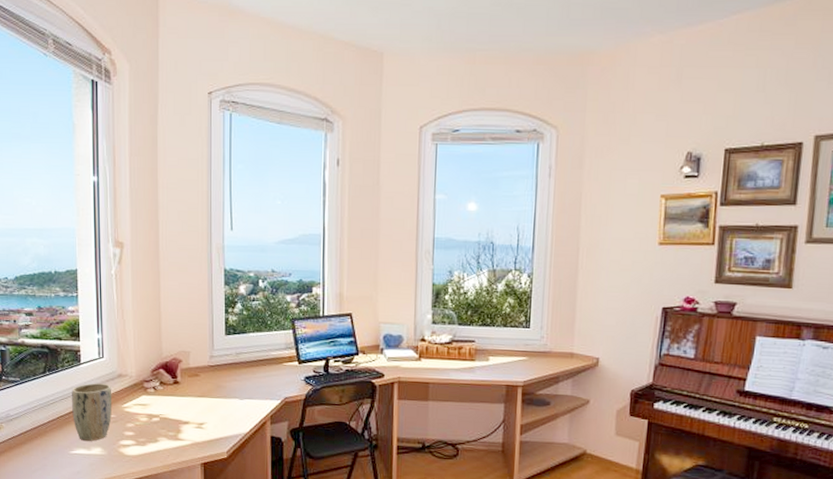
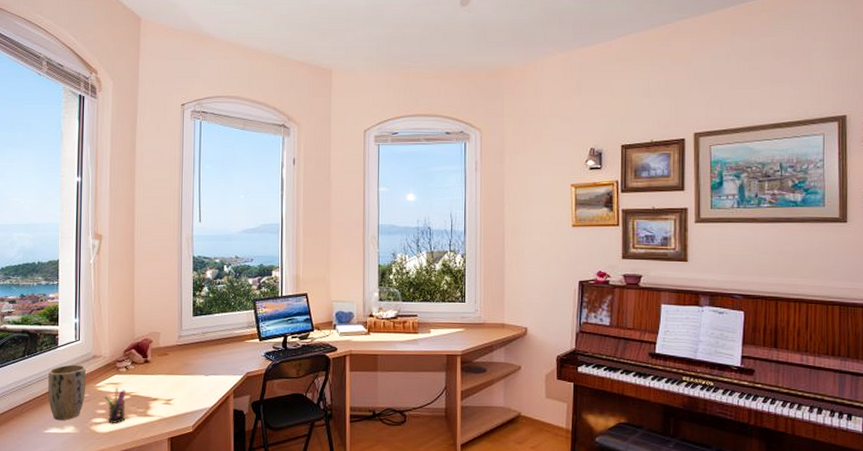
pen holder: none [131,409,155,446] -> present [104,388,126,423]

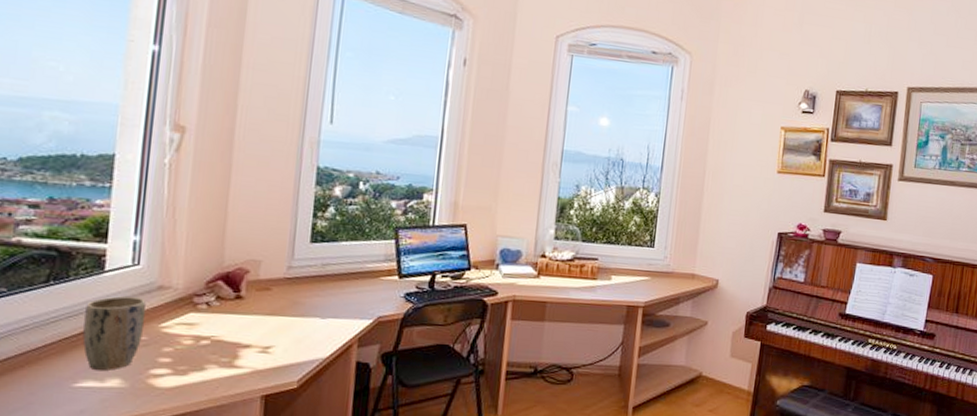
pen holder: present [104,388,126,423] -> none [170,330,205,376]

